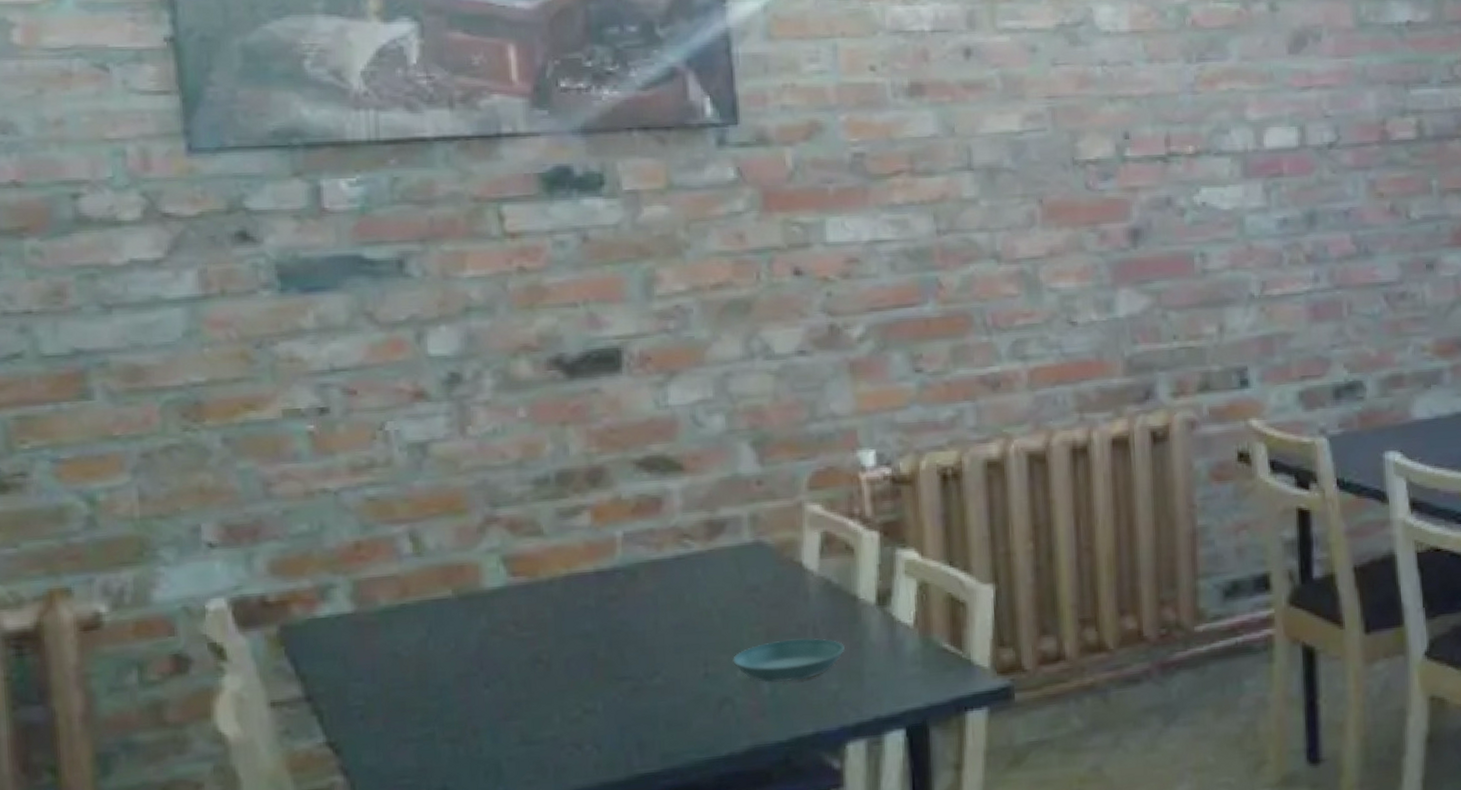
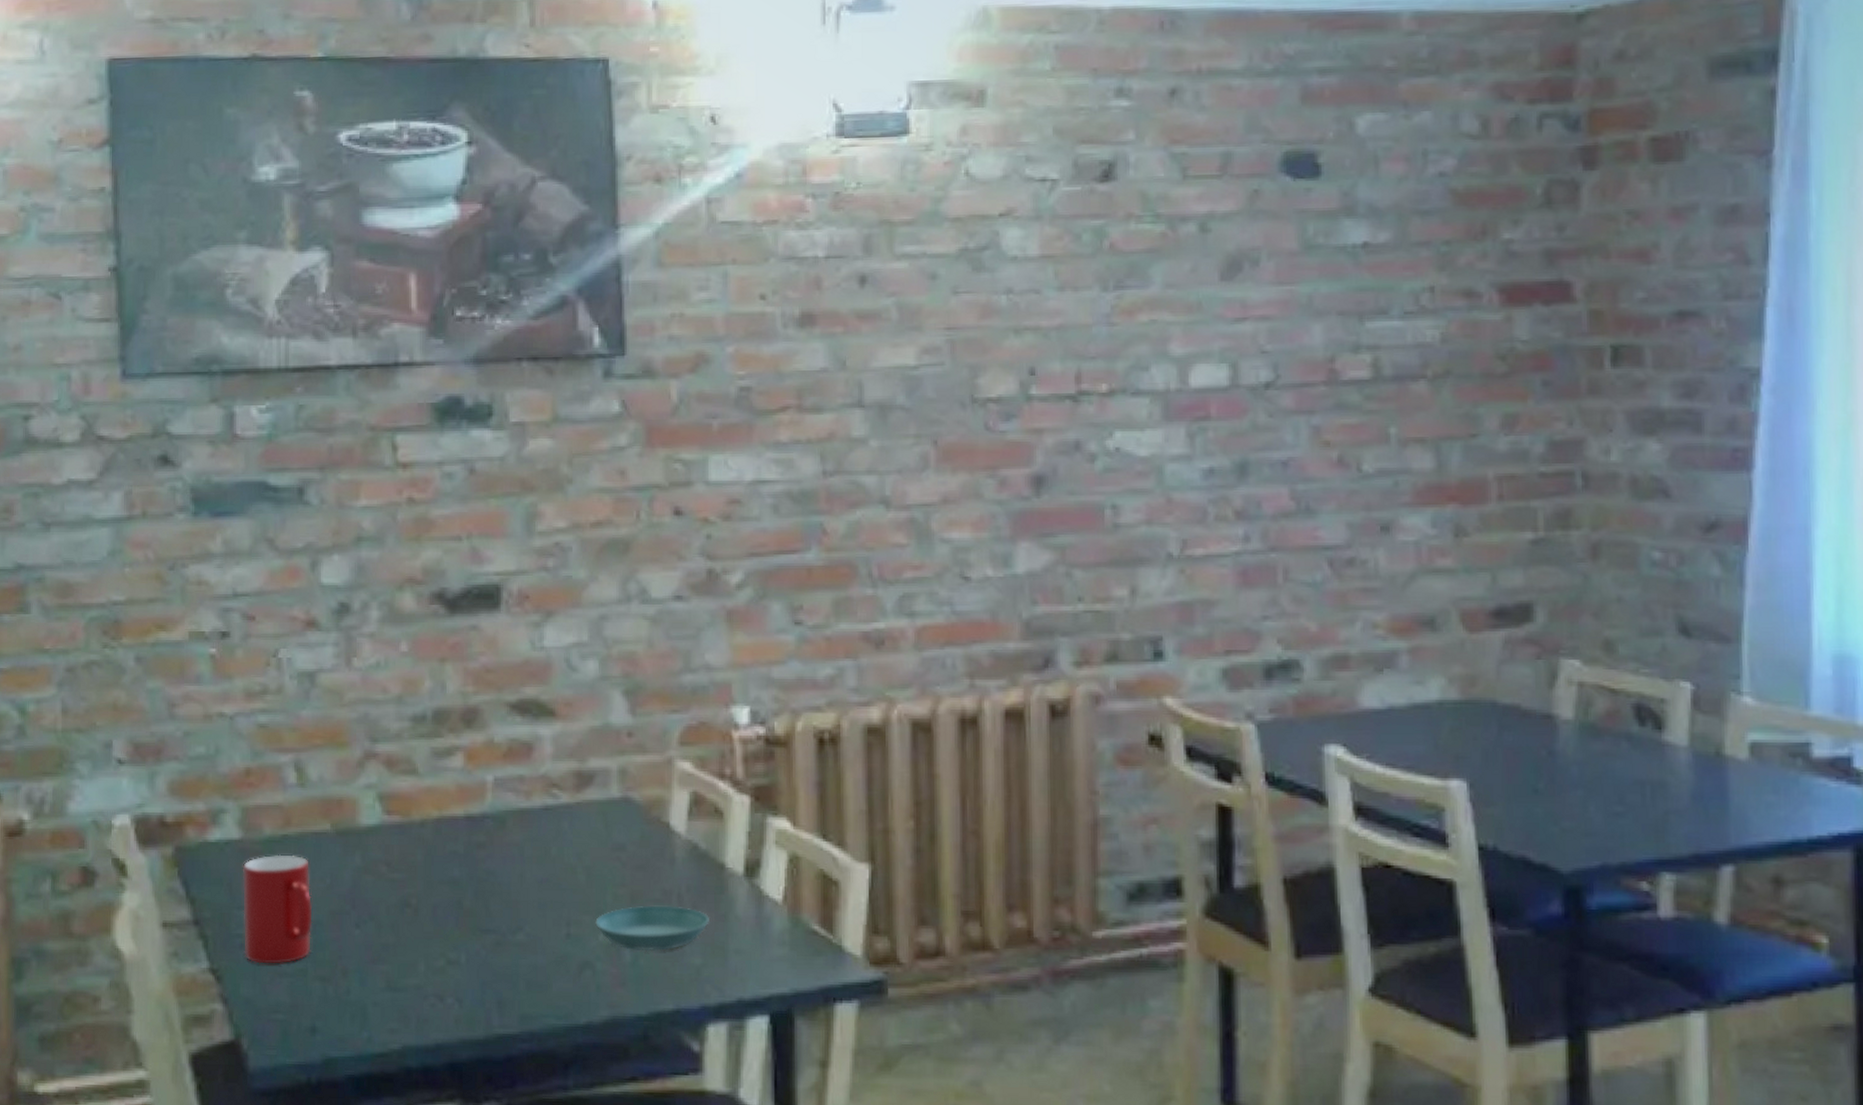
cup: none [357,623,438,733] -> present [242,854,313,964]

